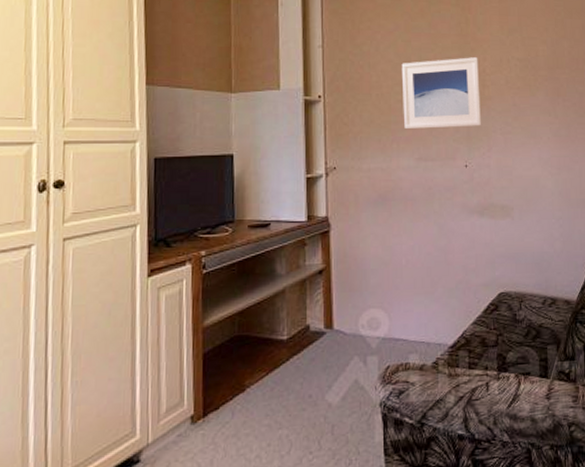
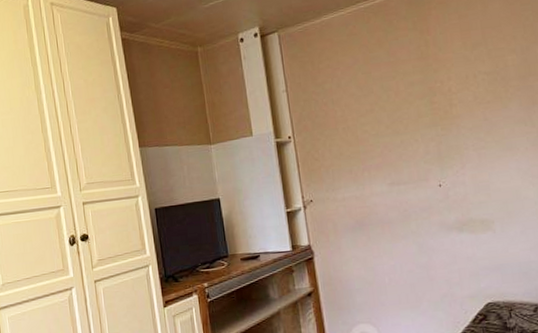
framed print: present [401,57,482,130] -> none [364,78,453,158]

